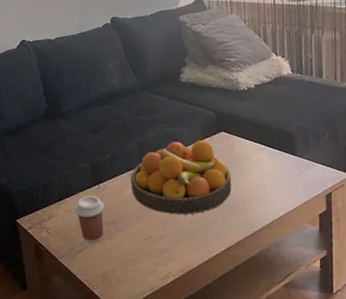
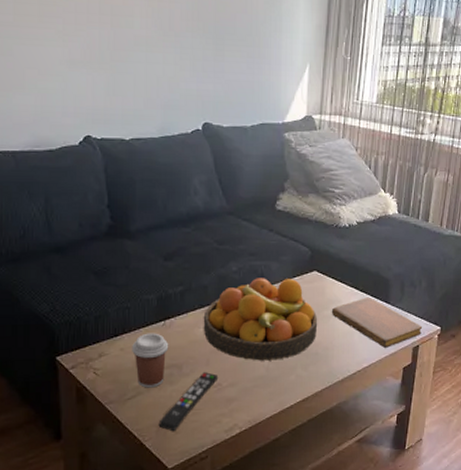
remote control: none [103,227,150,281] -> present [158,372,219,432]
notebook: none [242,151,333,197] -> present [331,298,423,348]

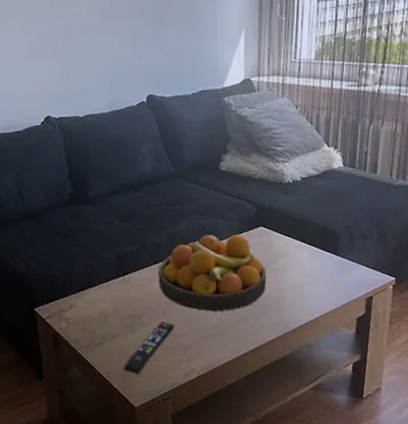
coffee cup: present [132,333,169,388] -> none [97,287,129,336]
notebook: present [331,298,423,348] -> none [279,250,376,299]

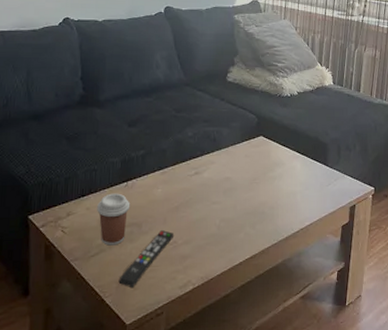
coffee cup: none [97,287,129,336] -> present [97,193,131,246]
fruit bowl: present [158,235,267,312] -> none [161,142,264,220]

